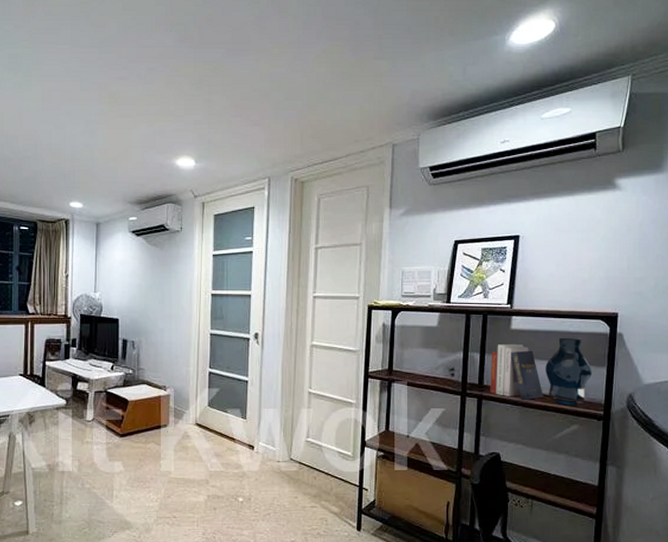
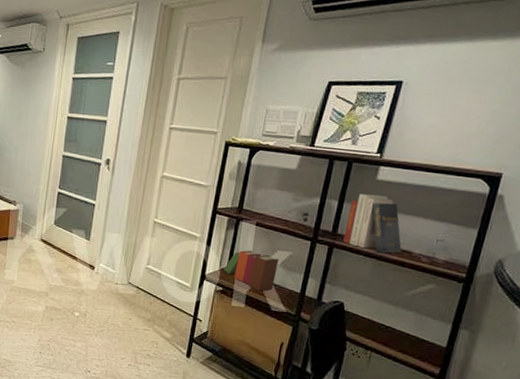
books: none [383,411,433,452] -> present [224,250,279,292]
vase: present [545,337,593,406] -> none [406,193,462,265]

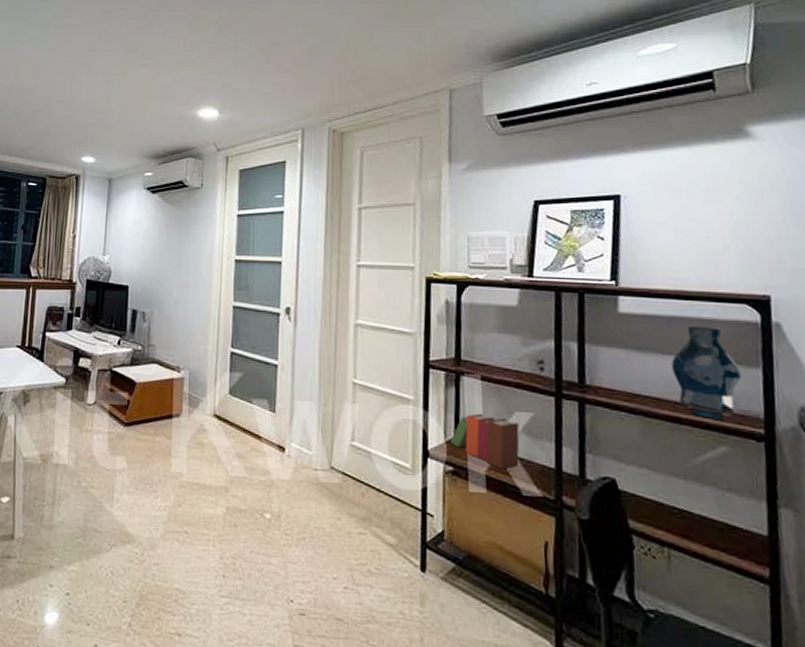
books: present [343,194,402,254] -> none [593,331,672,408]
vase: none [406,193,462,265] -> present [671,325,742,419]

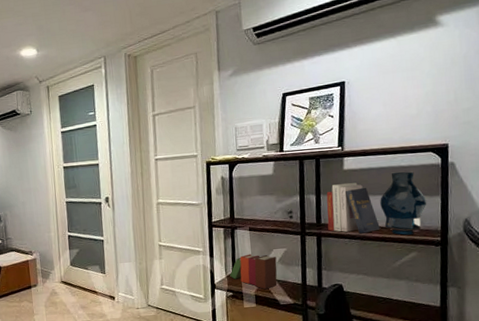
books: none [593,331,672,408] -> present [326,182,380,234]

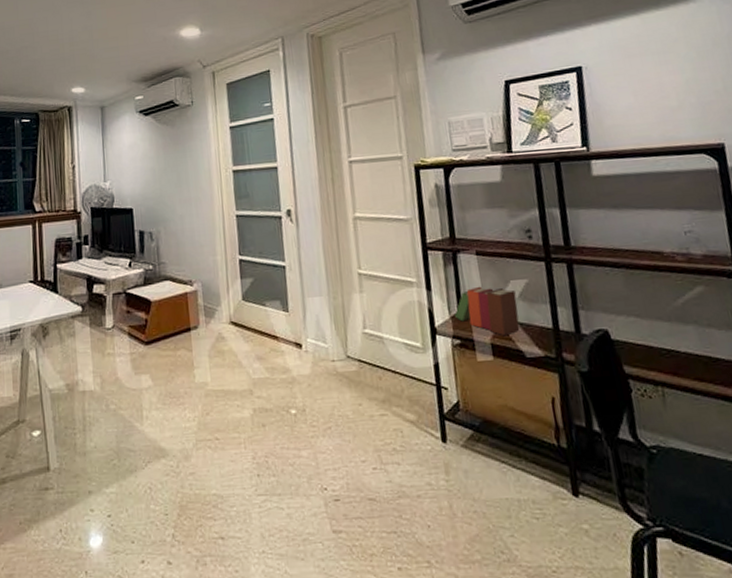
books: present [326,182,380,234] -> none [573,192,650,260]
vase: present [380,171,427,235] -> none [645,178,708,263]

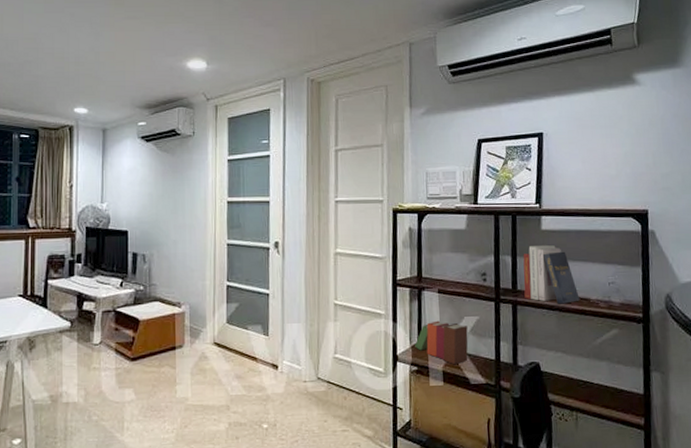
books: none [573,192,650,260] -> present [523,244,580,304]

